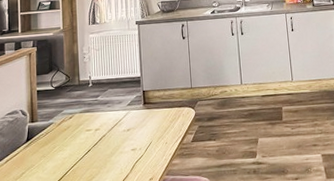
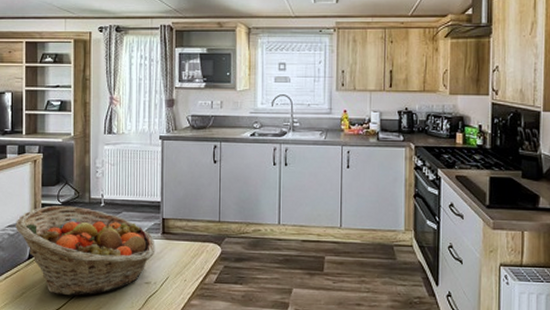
fruit basket: none [14,89,139,171] -> present [16,205,156,296]

